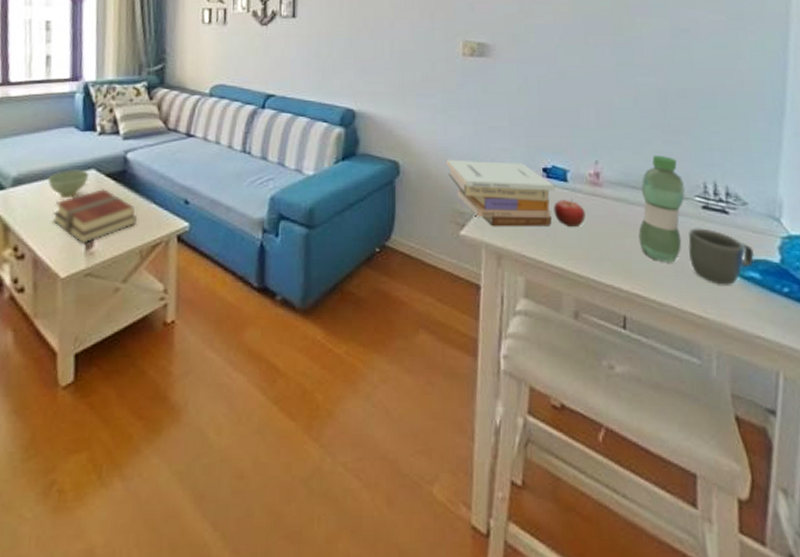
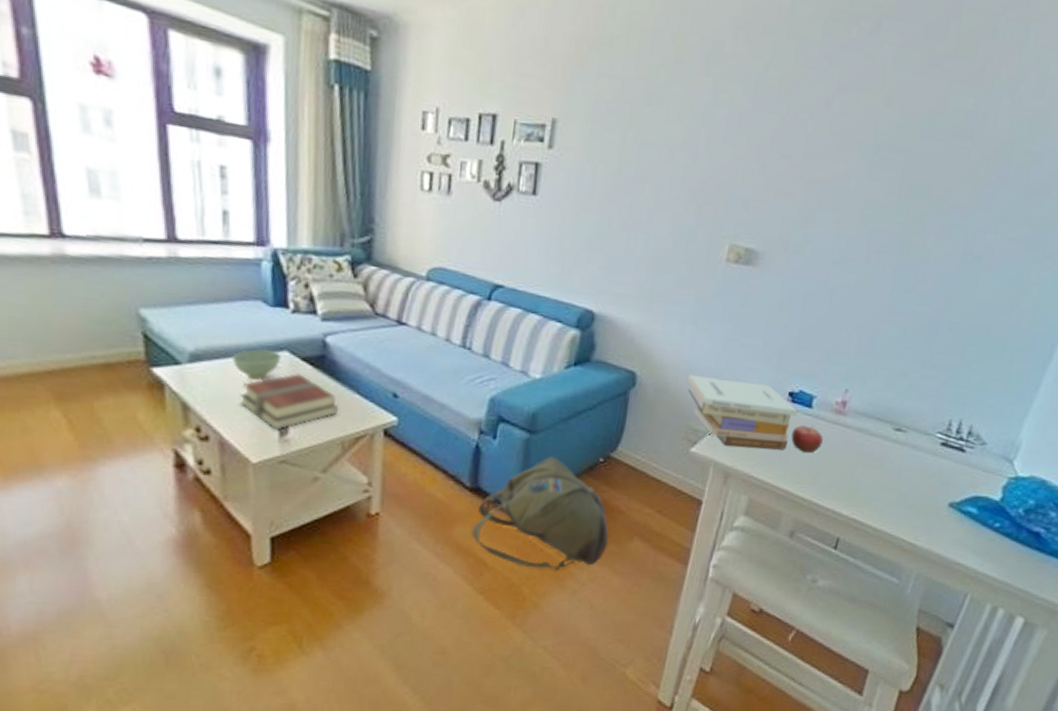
backpack: none [262,250,394,371] -> present [471,456,609,570]
water bottle: present [638,155,686,263] -> none [869,388,930,494]
mug: present [688,228,755,285] -> none [914,462,978,517]

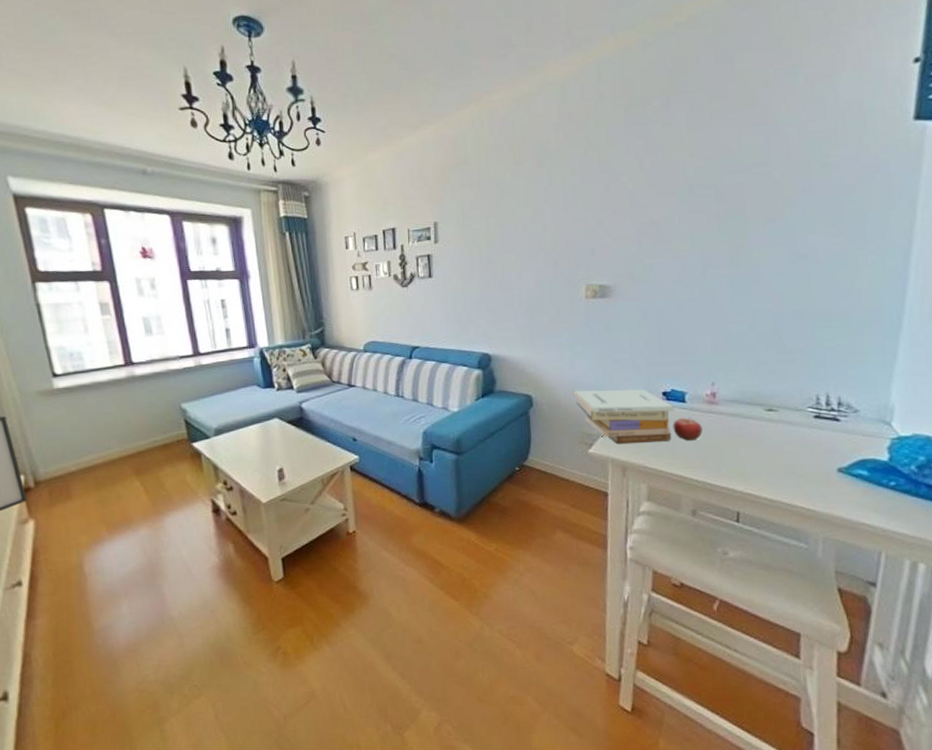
bowl: present [231,349,282,380] -> none [241,419,274,442]
books: present [239,374,339,430] -> none [249,433,317,476]
backpack: present [471,456,609,570] -> none [426,471,535,564]

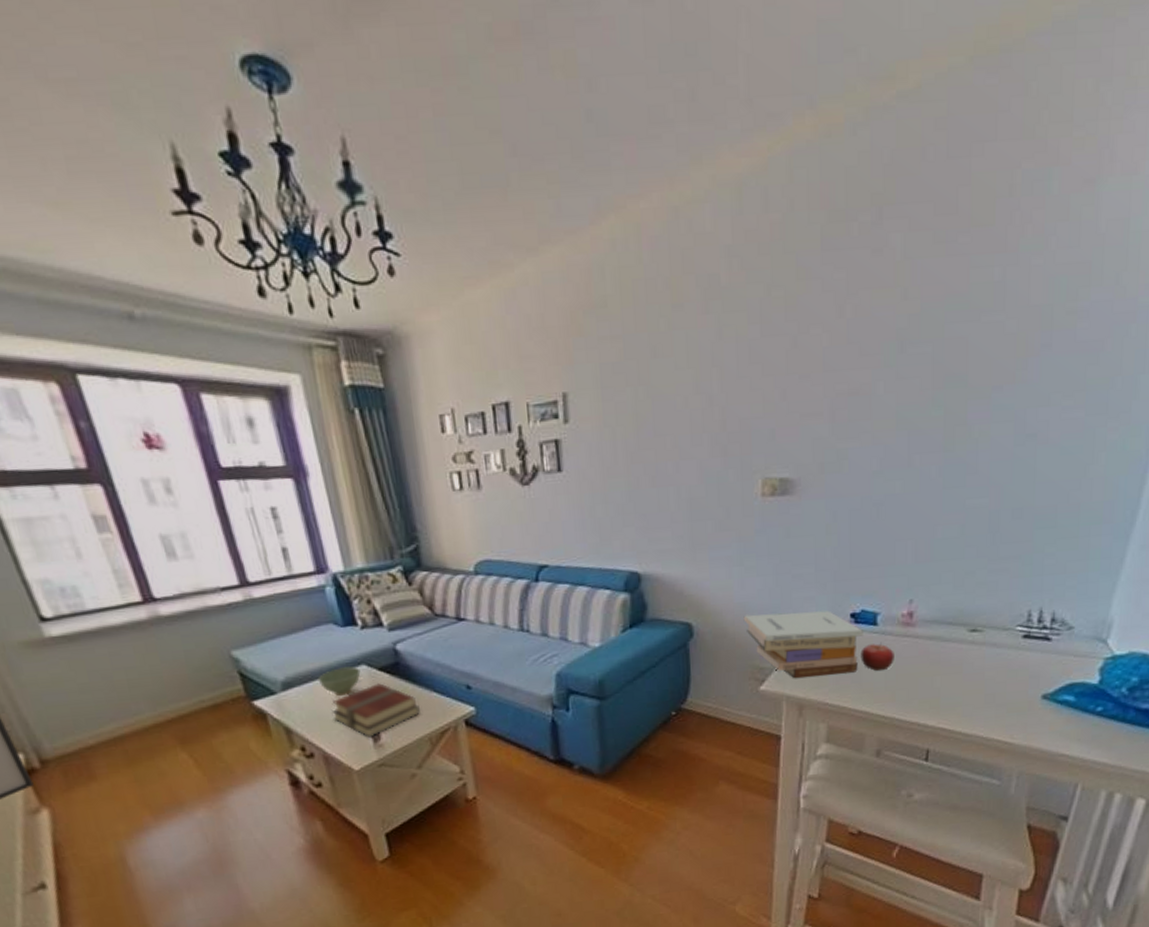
bowl: none [241,419,274,442] -> present [317,666,361,696]
books: none [249,433,317,476] -> present [331,683,421,737]

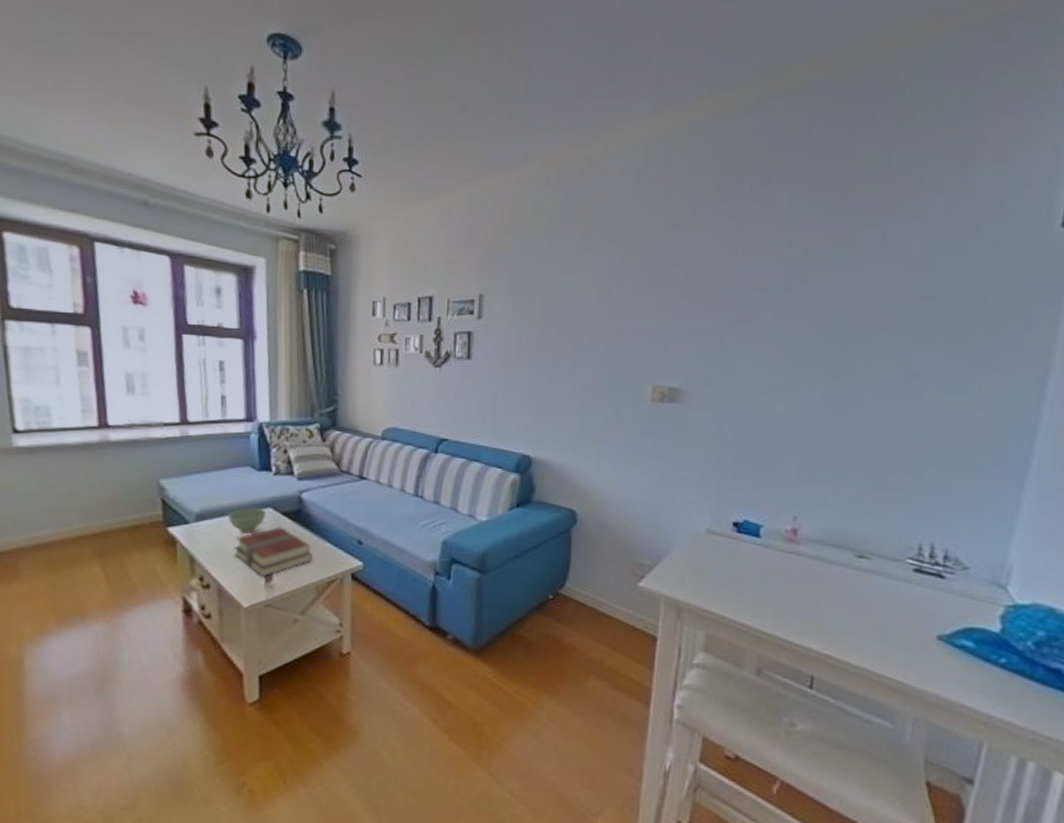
books: present [743,610,863,679] -> none [626,509,746,582]
fruit: present [860,642,894,671] -> none [742,555,777,584]

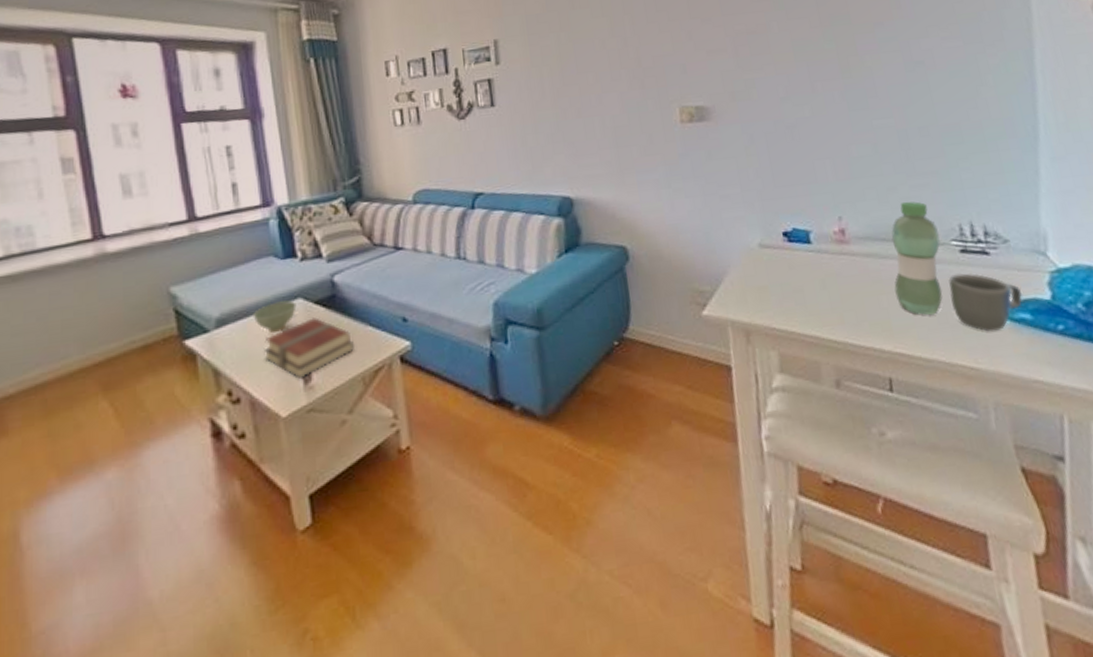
water bottle: none [836,512,896,626] -> present [891,201,943,316]
mug: none [892,591,971,652] -> present [948,273,1023,332]

